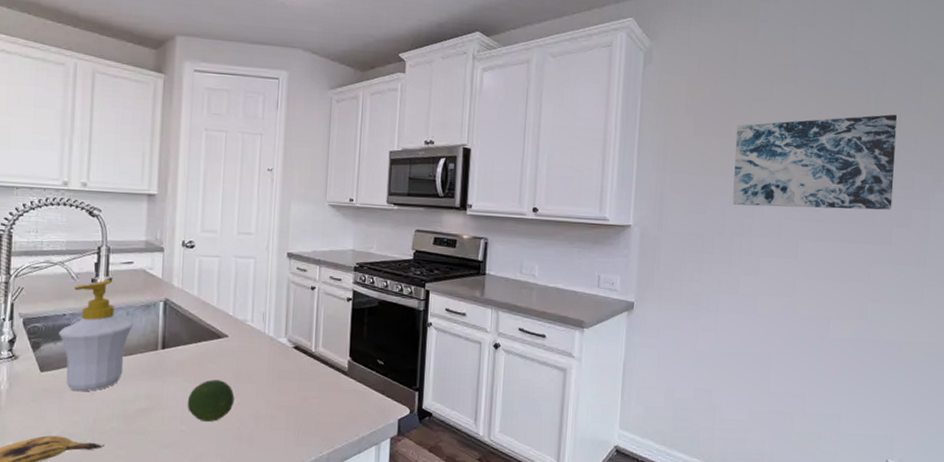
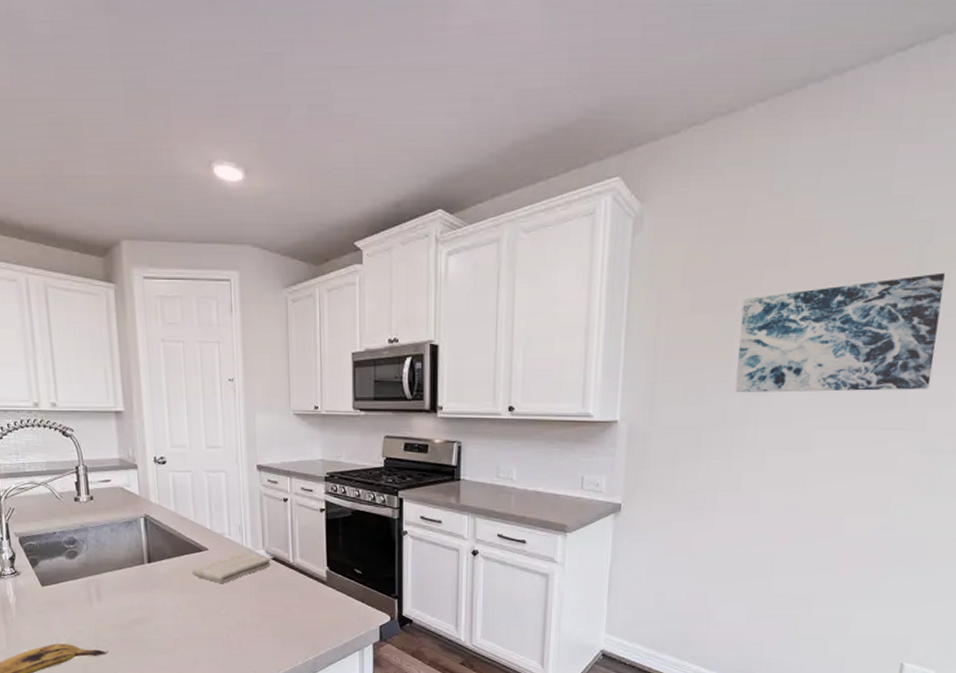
soap bottle: present [59,280,134,392] -> none [52,498,119,604]
fruit: present [187,380,235,422] -> none [177,591,221,630]
washcloth: none [208,340,292,372] -> present [192,552,271,583]

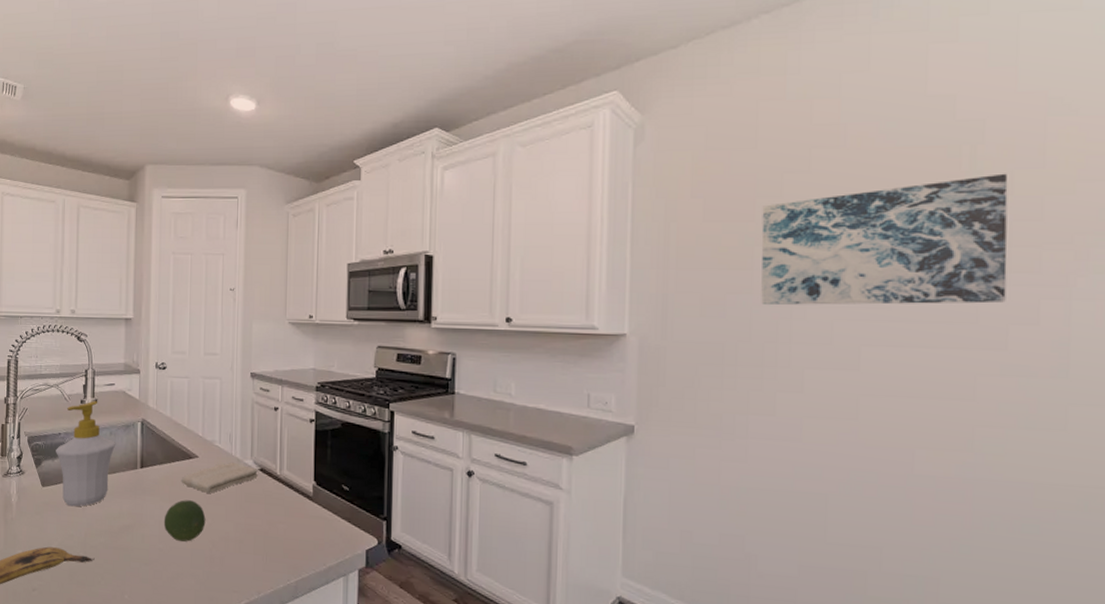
soap bottle: none [52,498,119,604] -> present [56,401,116,507]
fruit: none [177,591,221,630] -> present [163,500,206,542]

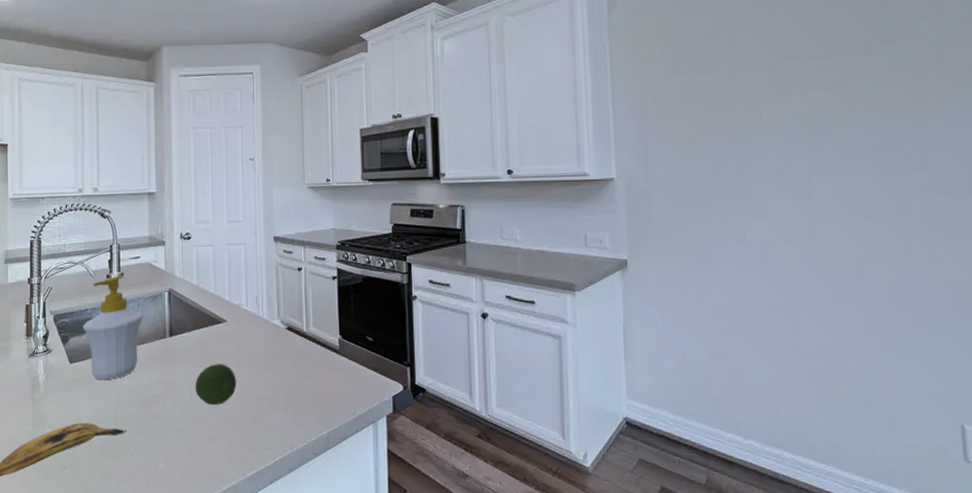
washcloth: present [181,462,258,493] -> none [210,323,285,355]
wall art: present [761,173,1008,306] -> none [720,23,923,146]

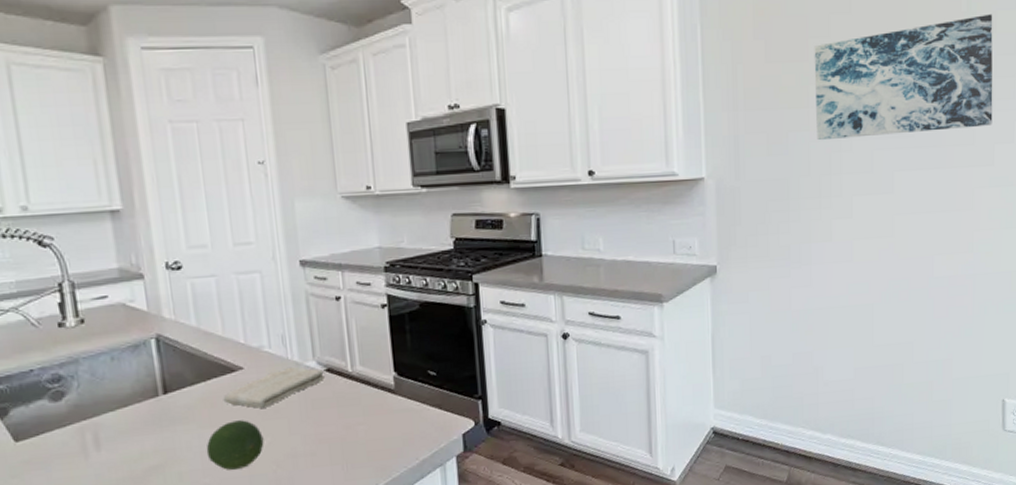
soap bottle: present [83,275,144,381] -> none [29,321,123,459]
washcloth: none [210,323,285,355] -> present [223,366,325,408]
wall art: none [720,23,923,146] -> present [814,13,993,141]

